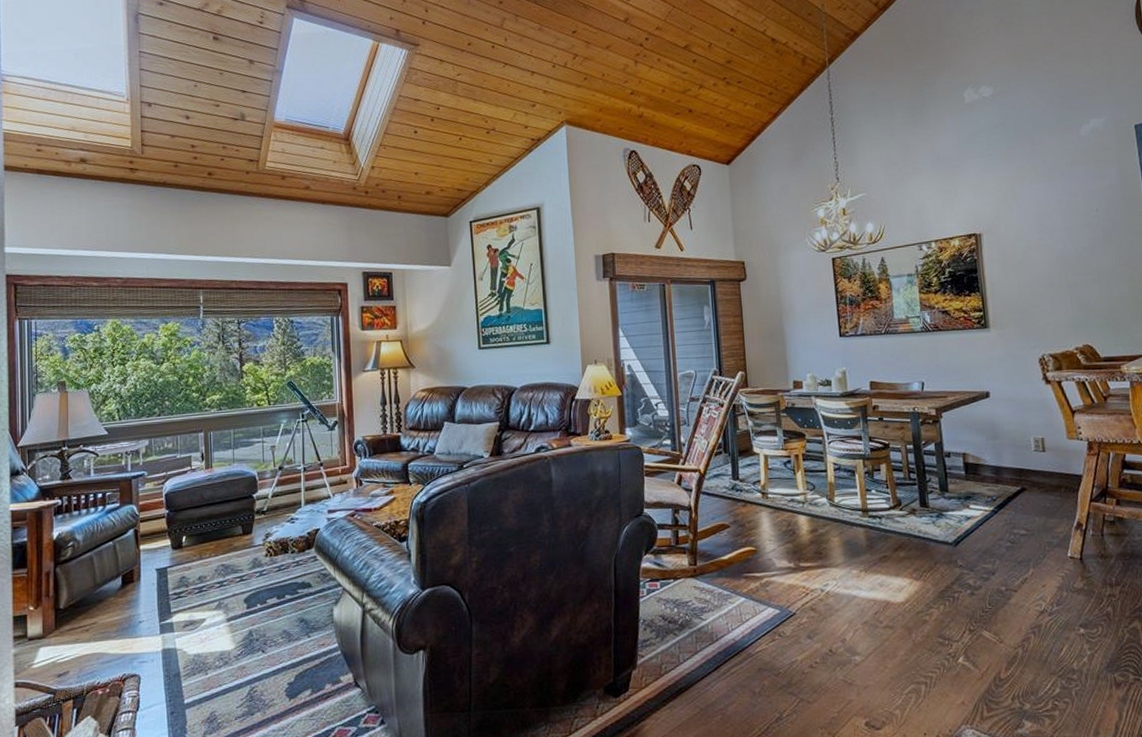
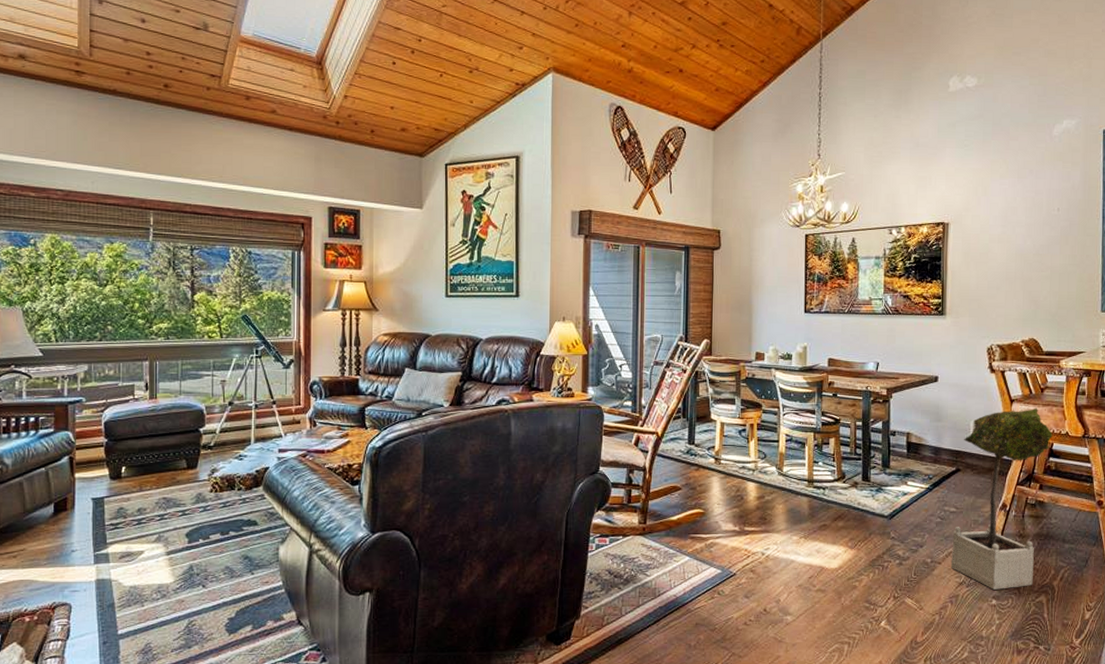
potted tree: none [1026,417,1124,617] -> present [950,407,1053,590]

